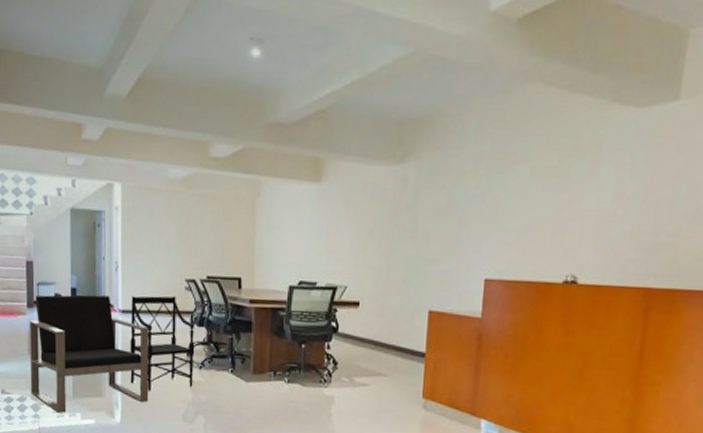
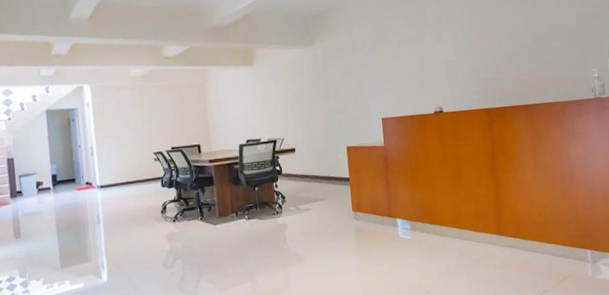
armchair: present [29,295,149,414] -> none [14,176,132,285]
armchair: present [130,296,195,391] -> none [107,167,170,249]

